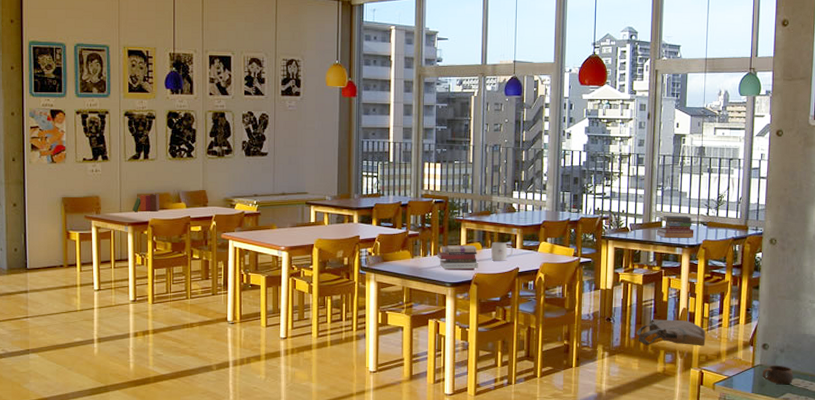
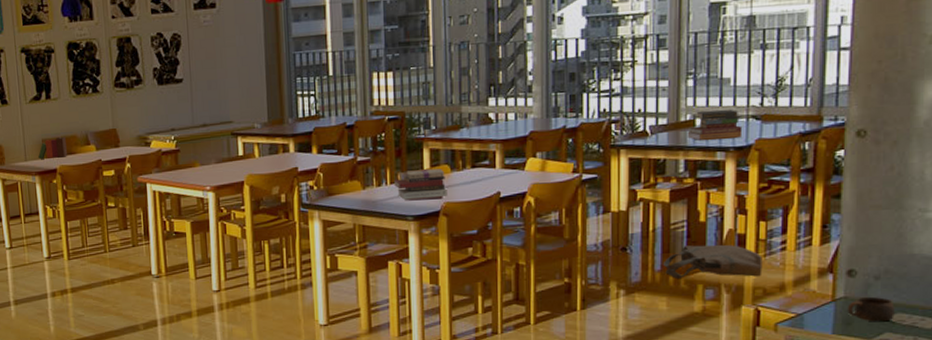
mug: present [491,241,513,262] -> none [463,161,492,187]

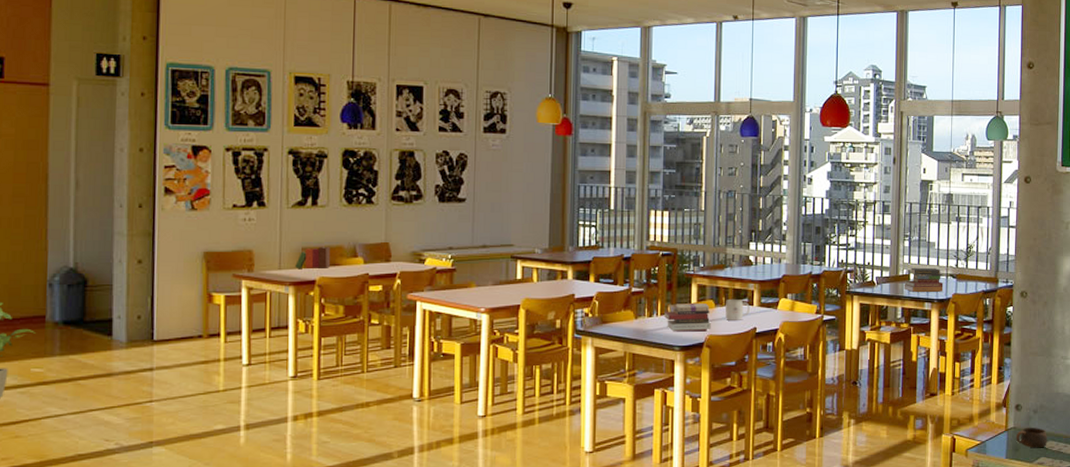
mug: none [463,161,492,187] -> present [726,298,750,322]
tote bag: present [664,244,763,280] -> none [885,381,957,411]

